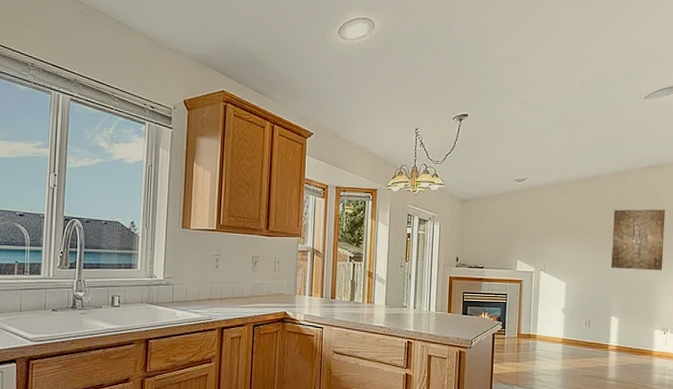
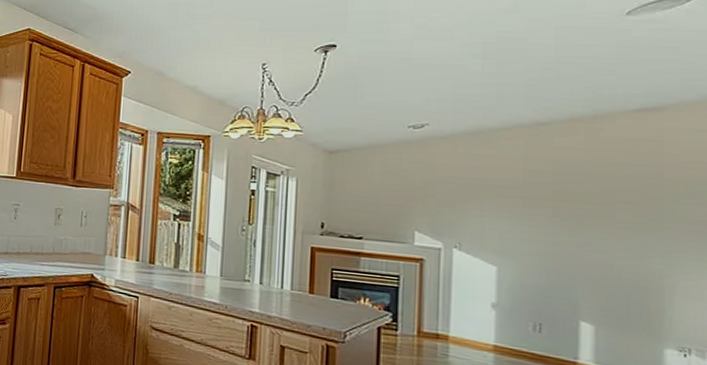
wall art: present [611,209,666,271] -> none [577,168,676,262]

